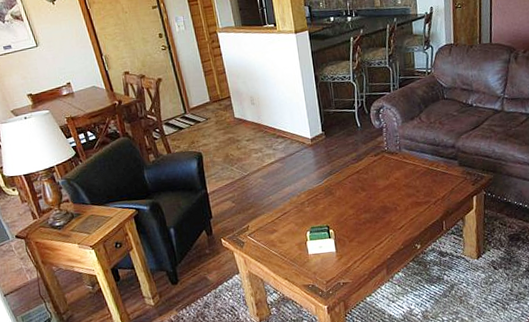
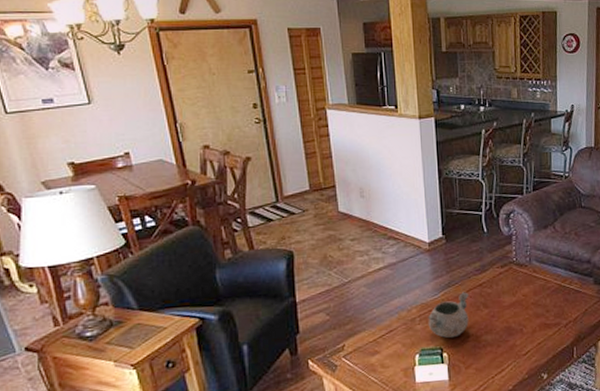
decorative bowl: none [315,178,350,217] -> present [428,292,469,338]

